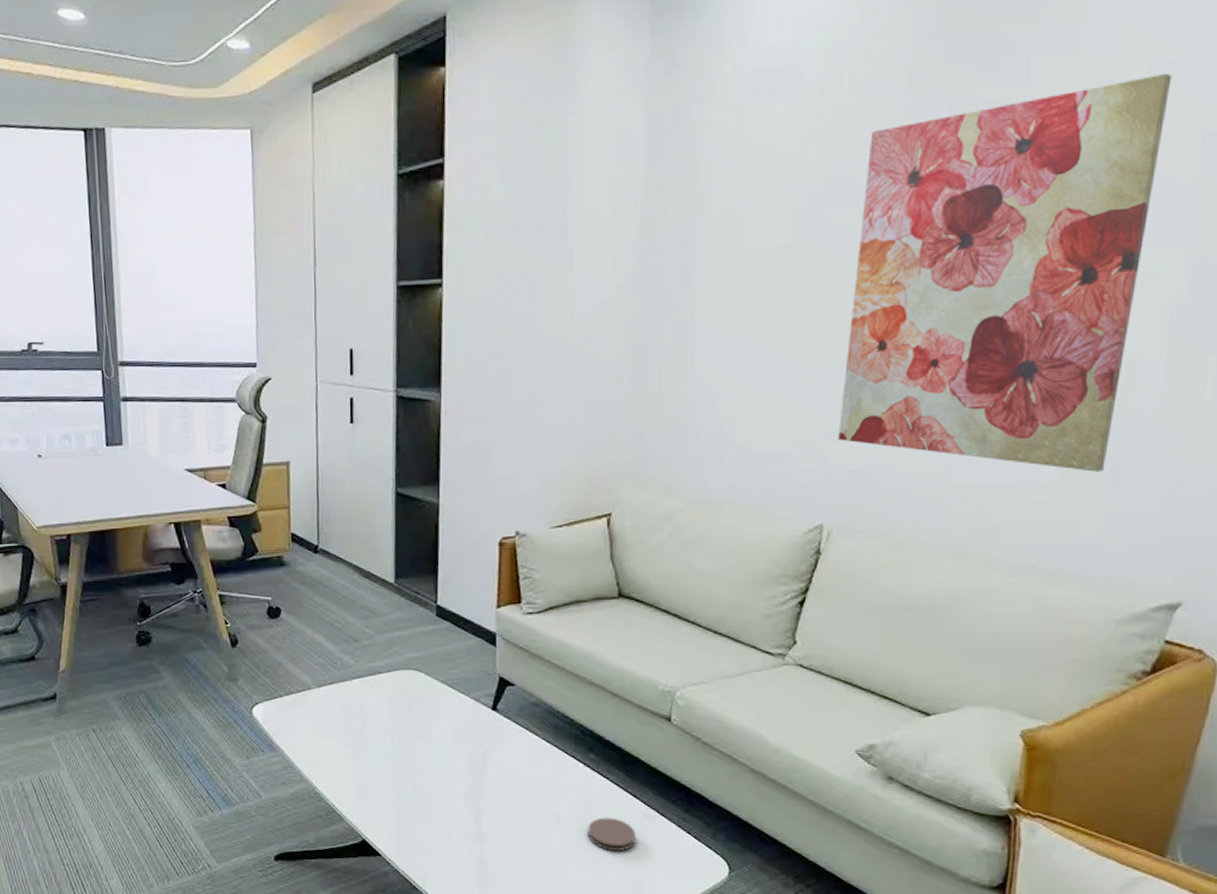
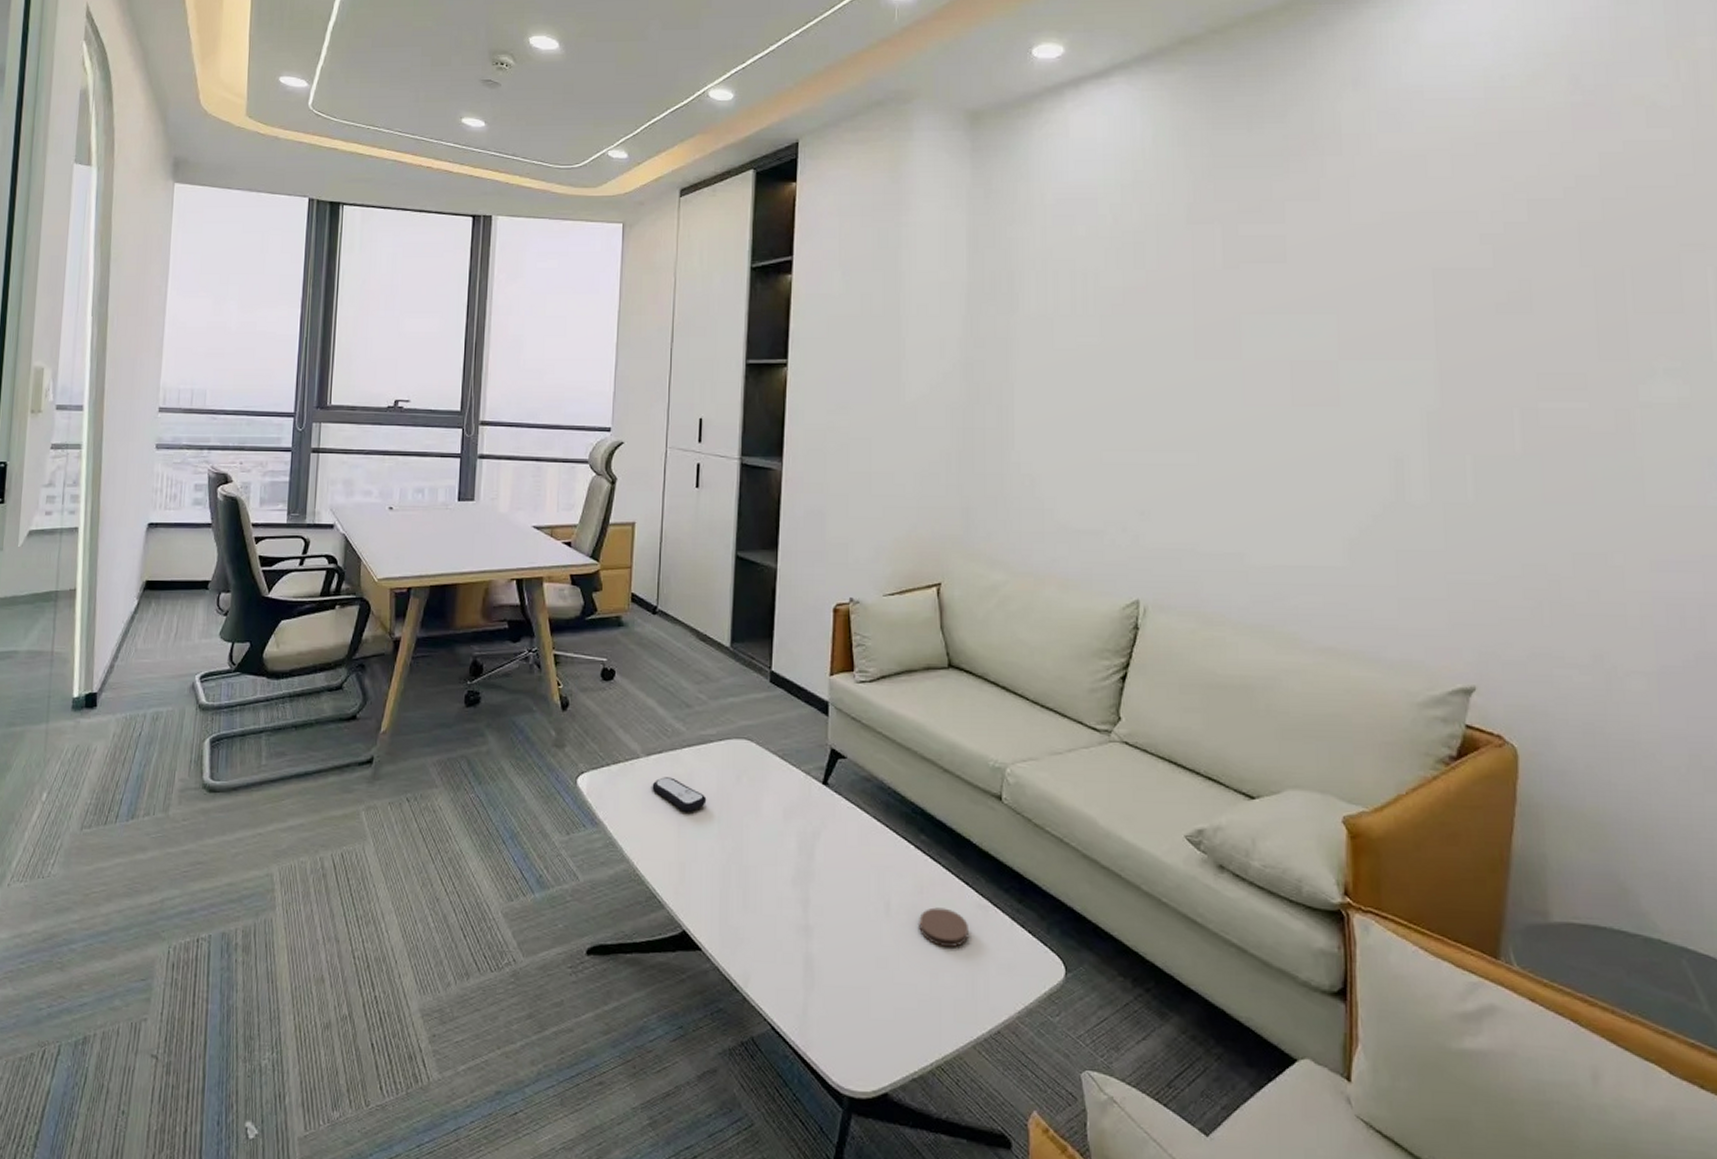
remote control: none [325,706,379,737] -> present [652,777,707,812]
wall art: present [838,73,1173,472] -> none [1147,220,1401,558]

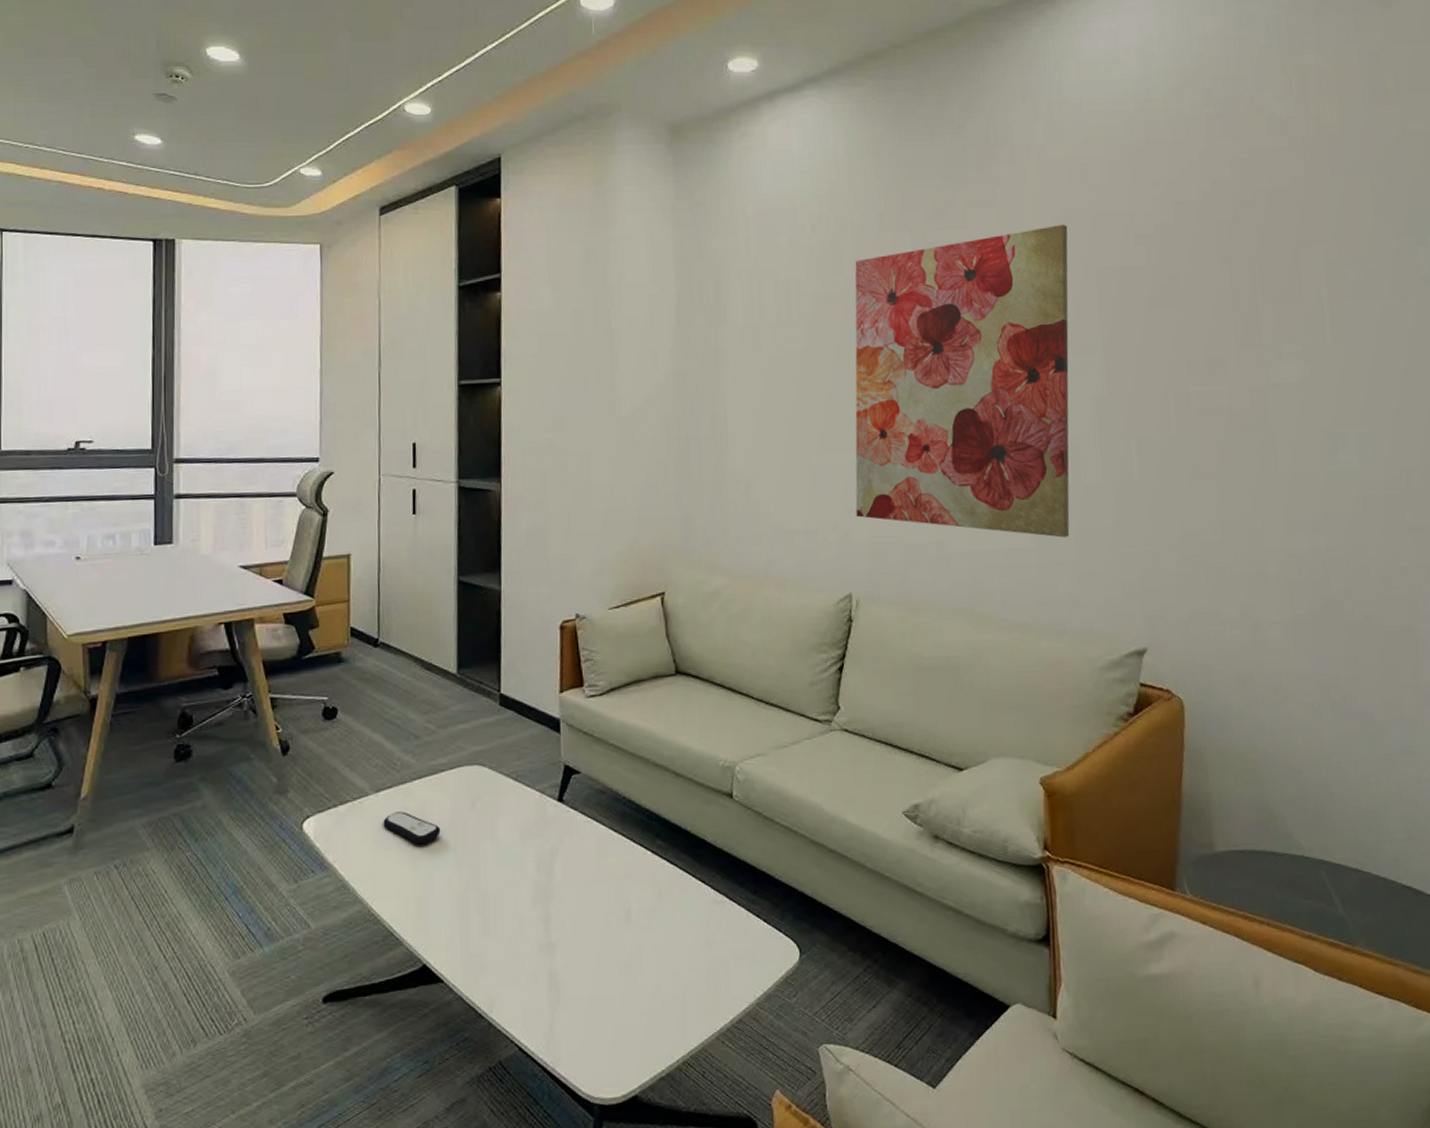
coaster: present [919,907,968,948] -> none [659,908,707,947]
wall art: none [1147,220,1401,558] -> present [854,224,1070,538]

